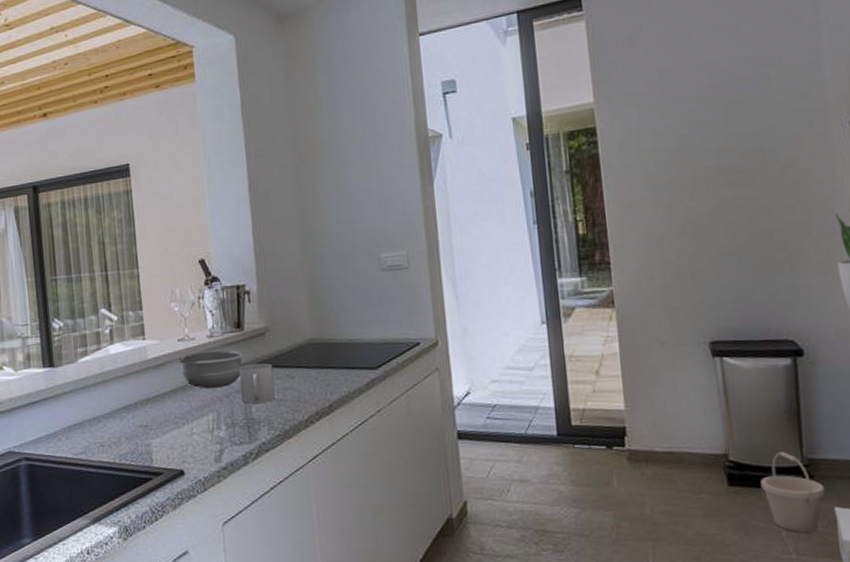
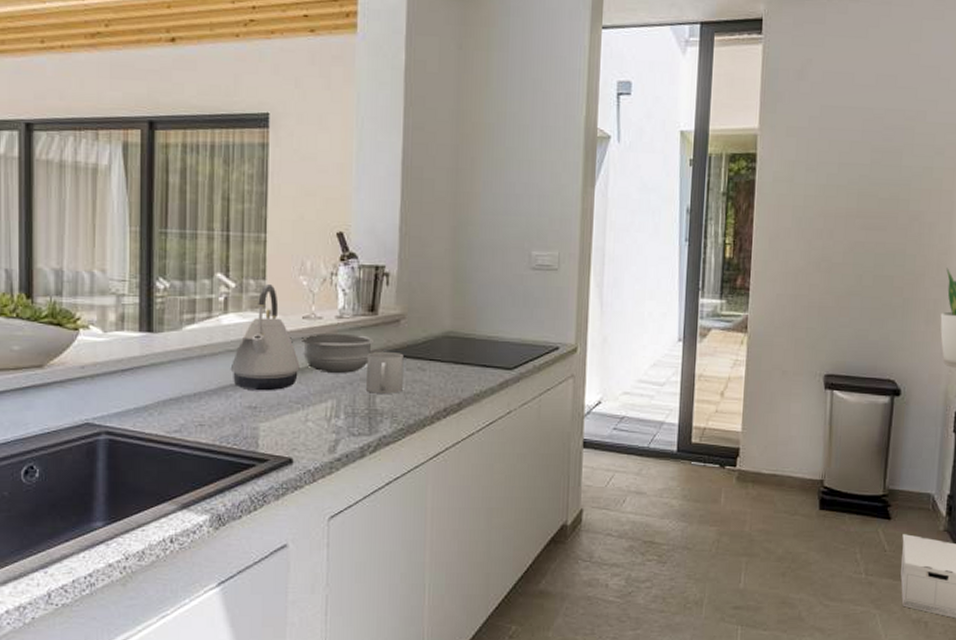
kettle: none [122,314,181,411] -> present [232,284,300,391]
bucket: present [760,452,825,532] -> none [846,481,898,555]

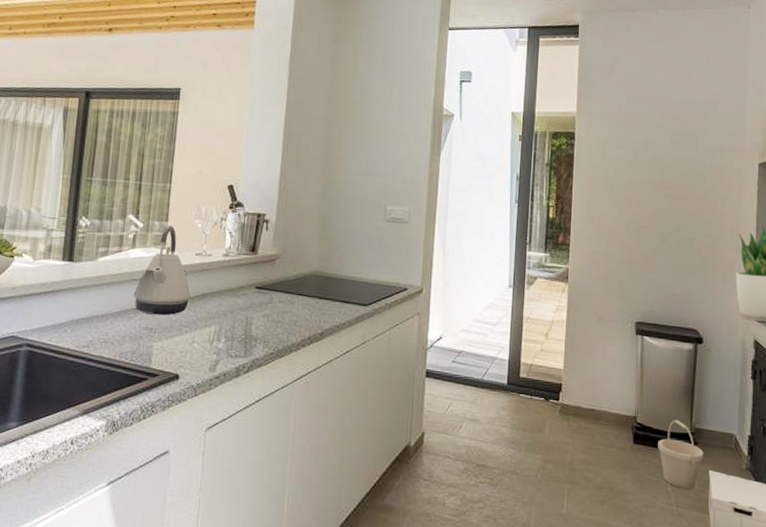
bowl: present [302,334,375,373] -> none [194,268,254,303]
mug: present [367,351,404,394] -> none [244,285,277,322]
bucket: none [846,481,898,555] -> present [657,420,704,489]

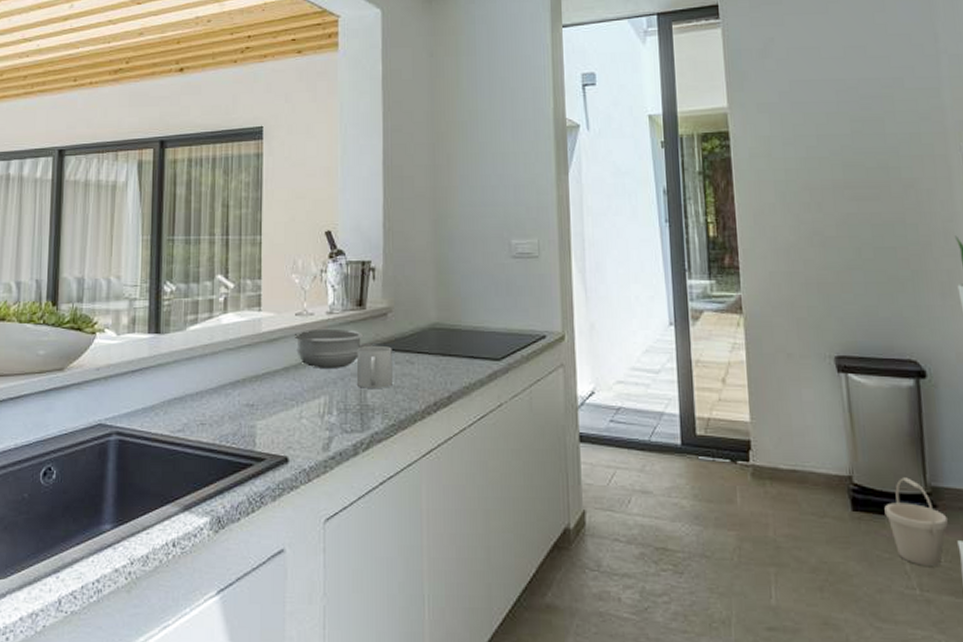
kettle: present [134,226,191,316] -> none [230,284,294,389]
bowl: none [194,268,254,303] -> present [295,329,364,368]
mug: none [244,285,277,322] -> present [357,345,393,388]

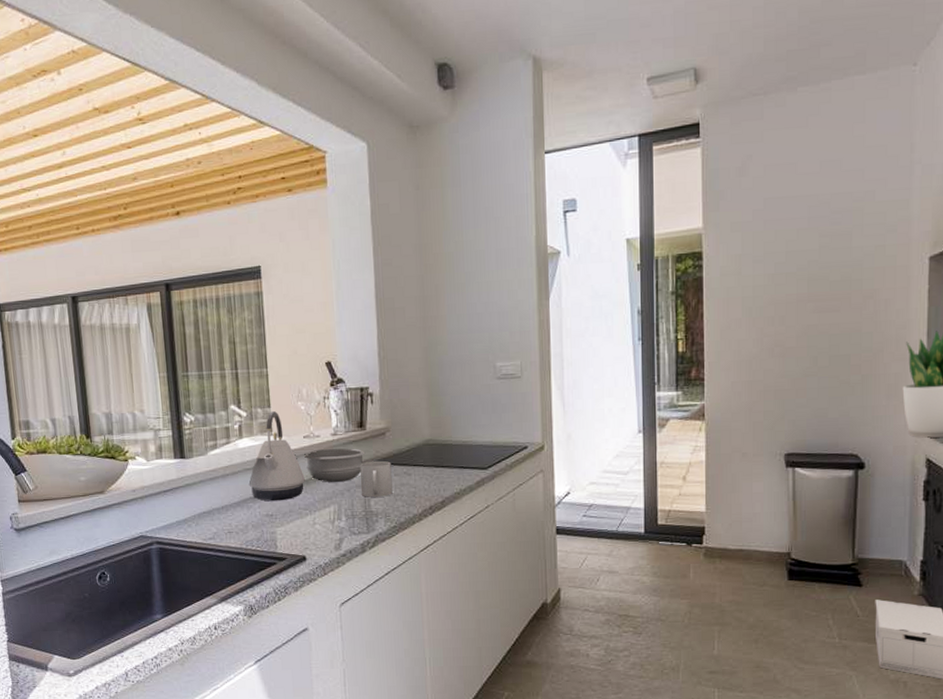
kettle: none [230,284,294,389] -> present [249,411,305,502]
bucket: present [884,477,948,566] -> none [816,552,869,620]

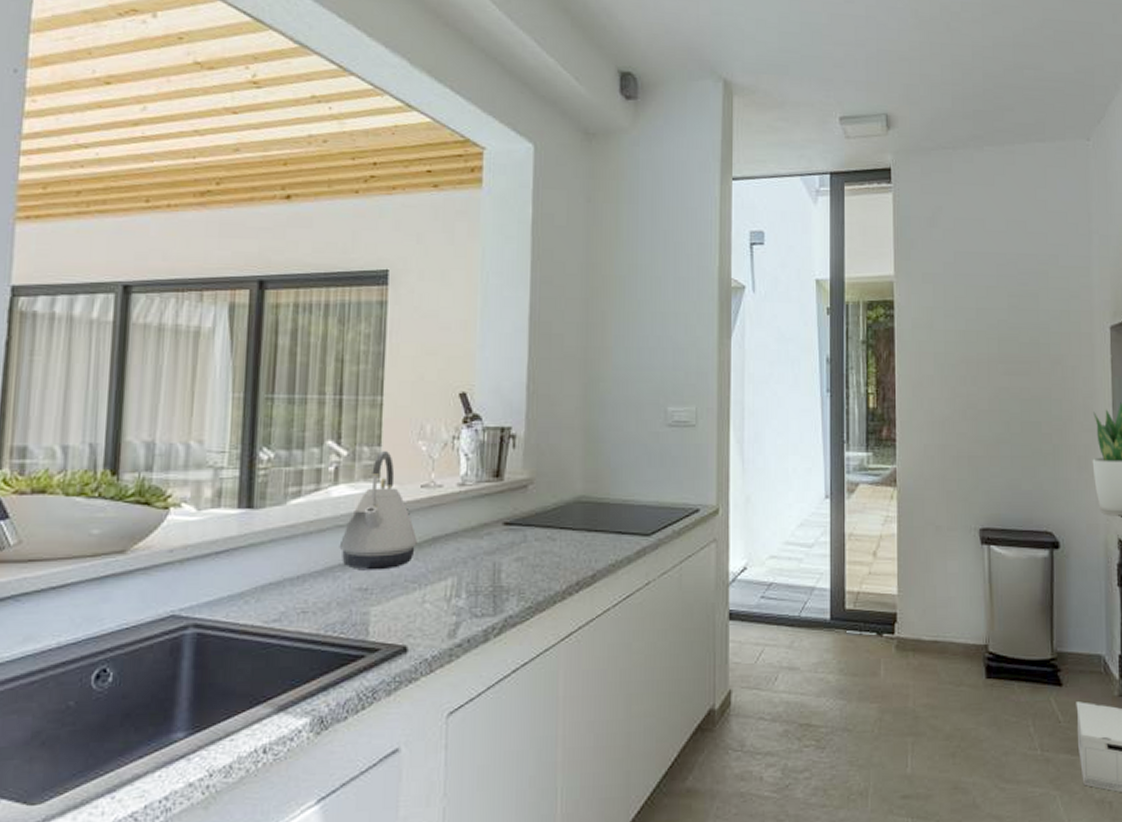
bowl: present [304,448,366,482] -> none [420,503,500,547]
mug: present [360,460,393,497] -> none [491,520,532,568]

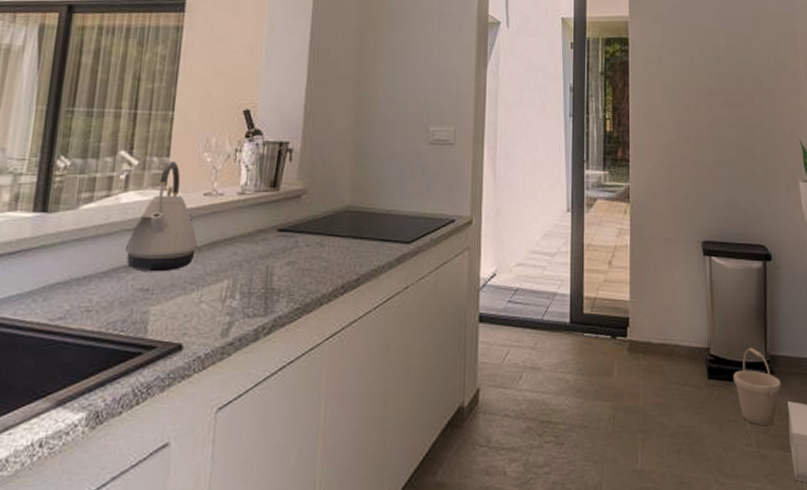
bucket: none [1015,644,1069,727] -> present [733,348,781,425]

